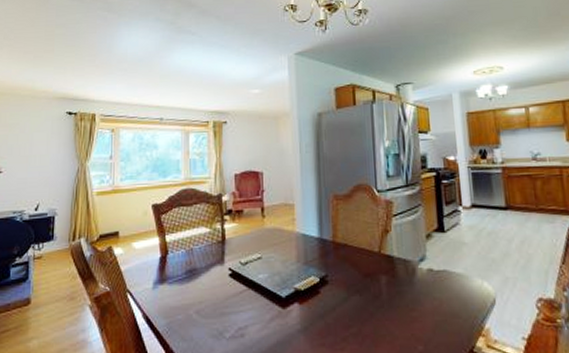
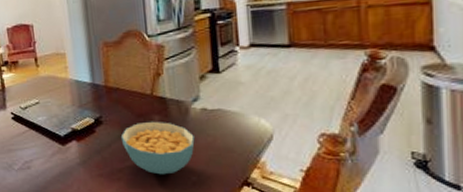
cereal bowl: none [346,281,421,344] -> present [120,121,195,175]

